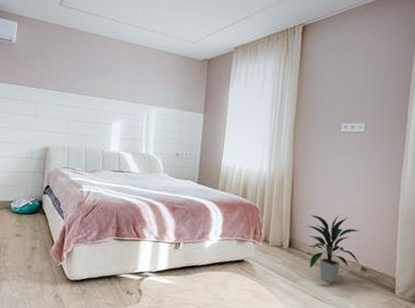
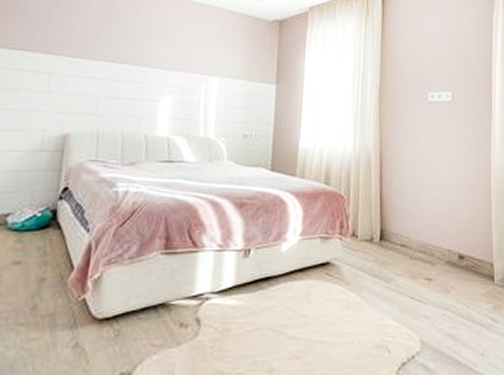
indoor plant: present [307,214,359,283] -> none [399,197,456,278]

